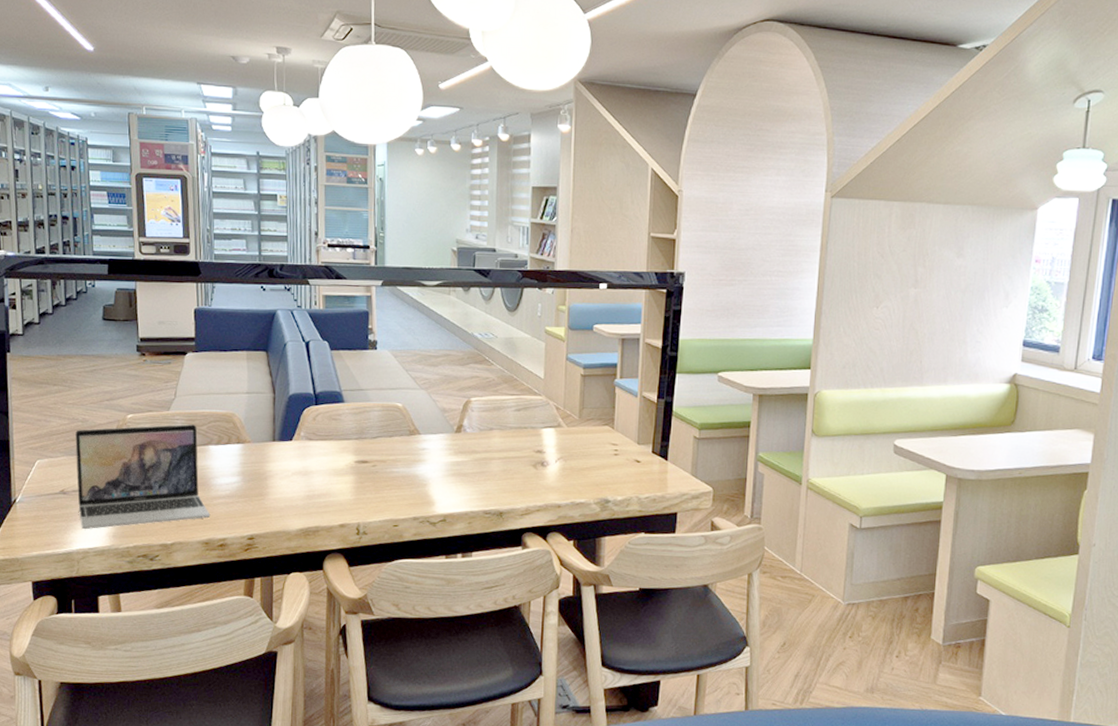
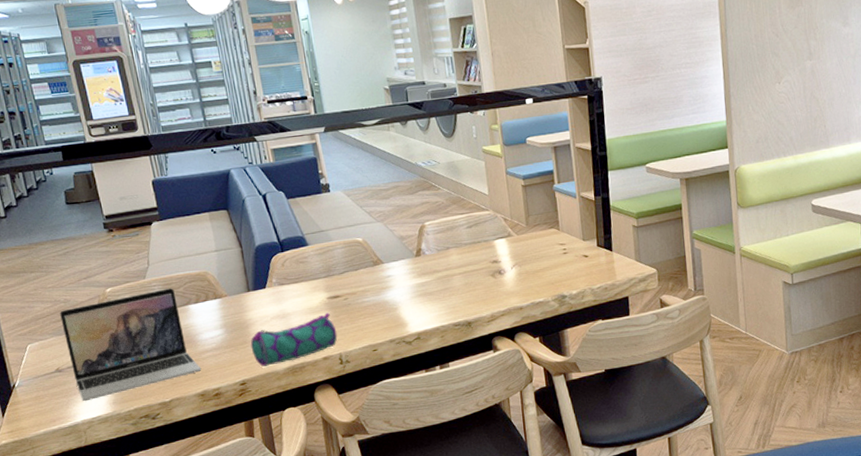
pencil case: none [266,477,359,524] -> present [250,312,338,367]

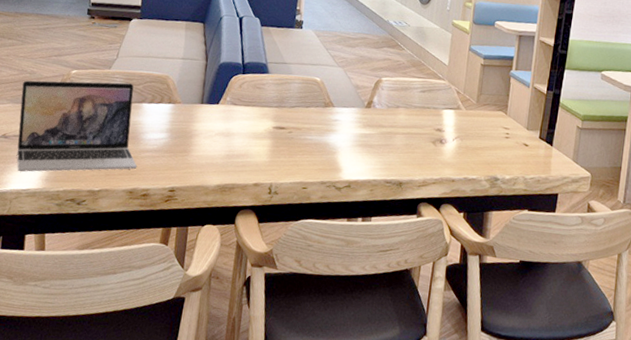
pencil case: present [250,312,338,367] -> none [188,141,274,180]

